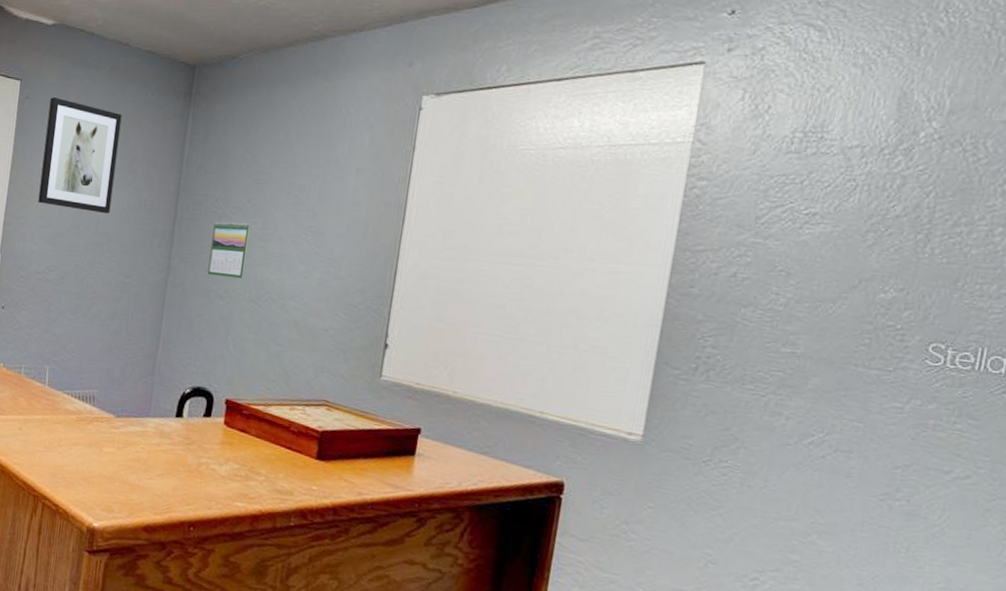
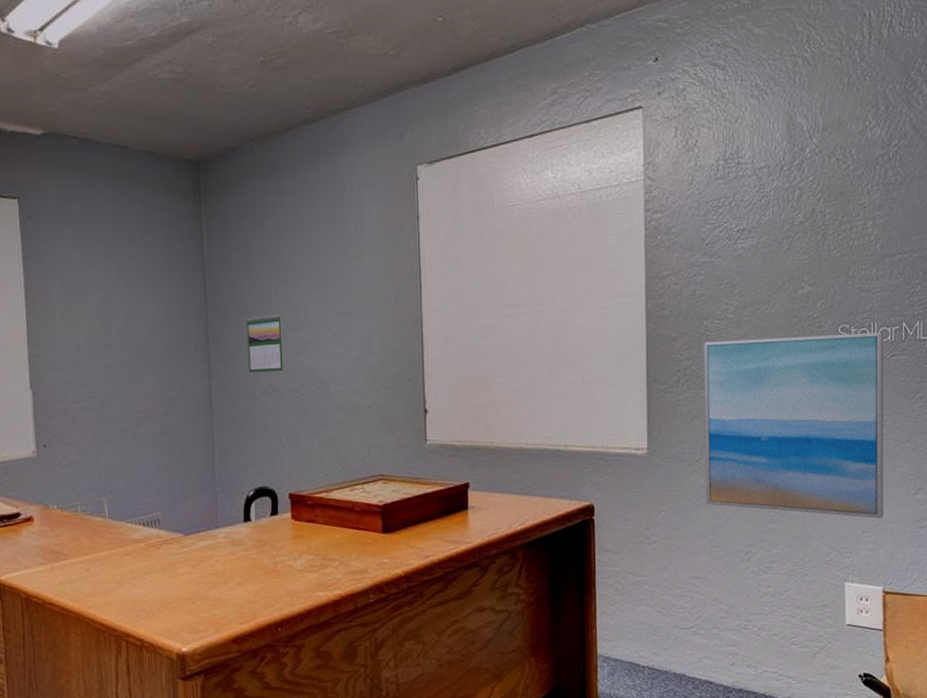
wall art: present [38,97,122,214] -> none [54,212,140,329]
wall art: none [707,331,995,583] -> present [704,332,884,519]

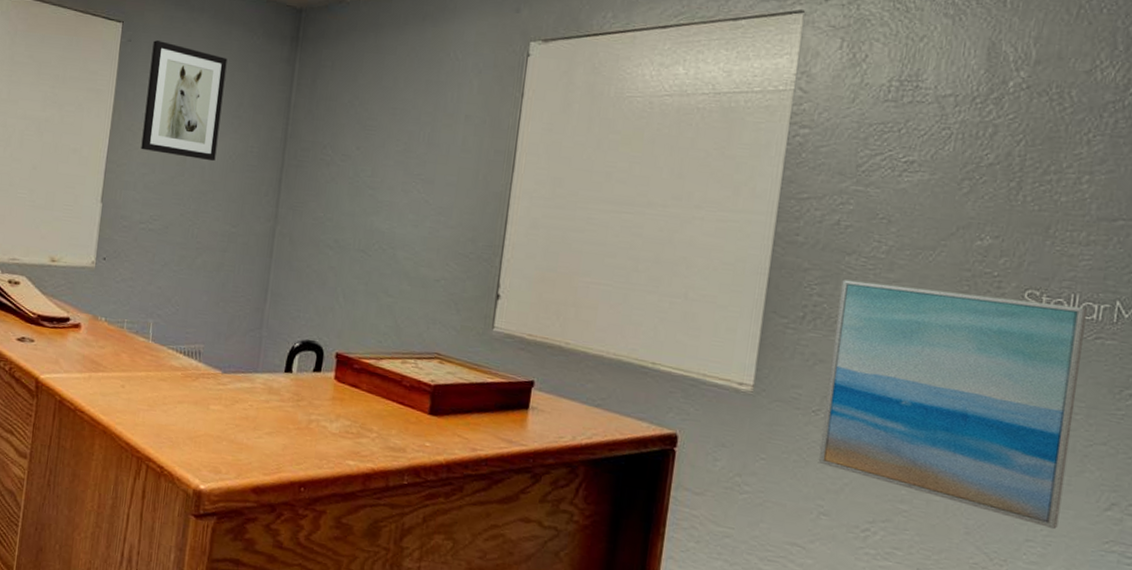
wall art: none [54,212,140,329] -> present [141,40,228,162]
calendar: present [246,315,284,373] -> none [316,169,359,229]

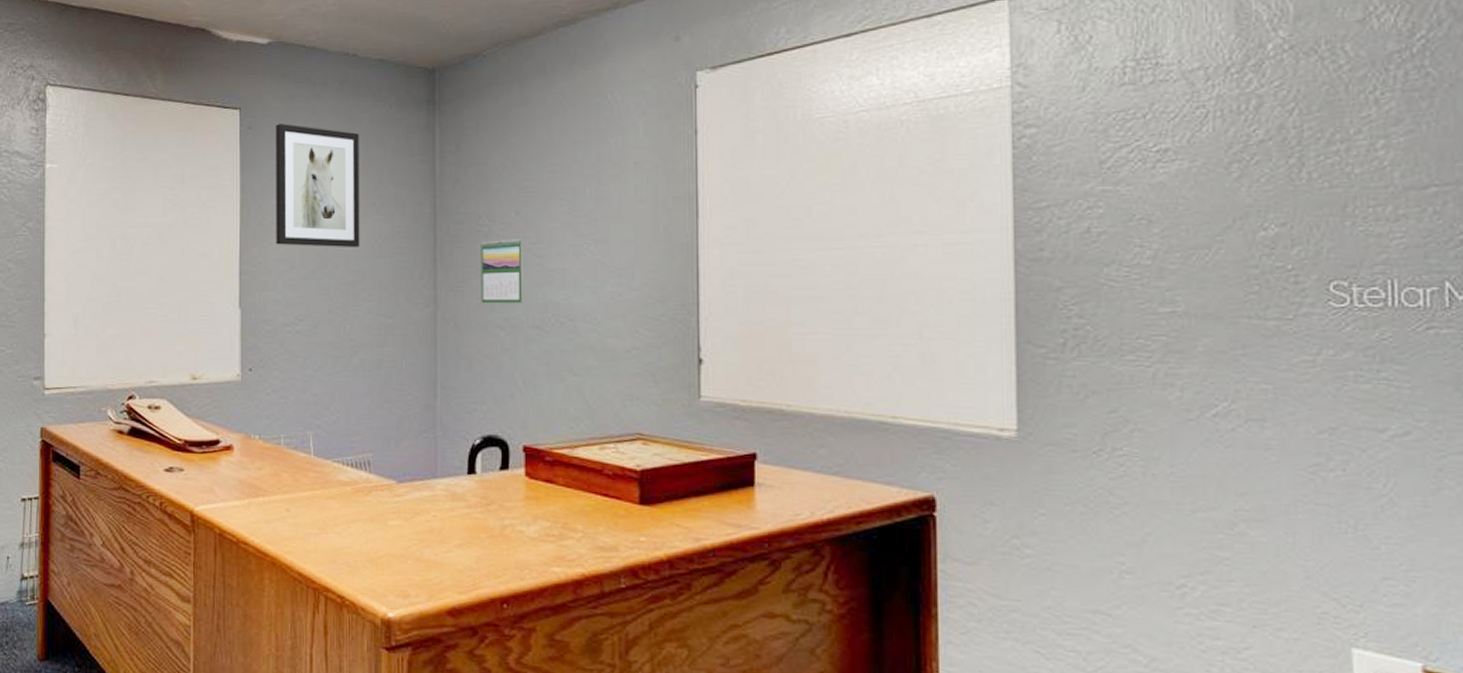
calendar: none [316,169,359,229] -> present [481,239,523,304]
wall art: present [818,279,1087,530] -> none [1104,294,1420,563]

